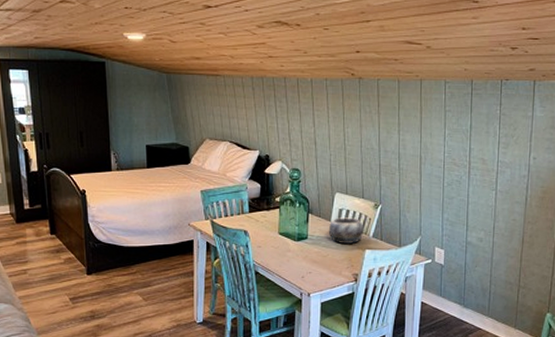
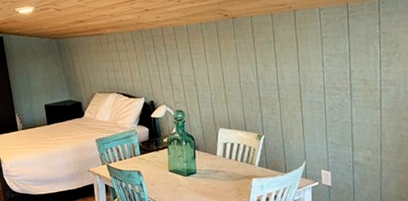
decorative bowl: present [328,217,364,244] -> none [215,149,250,175]

